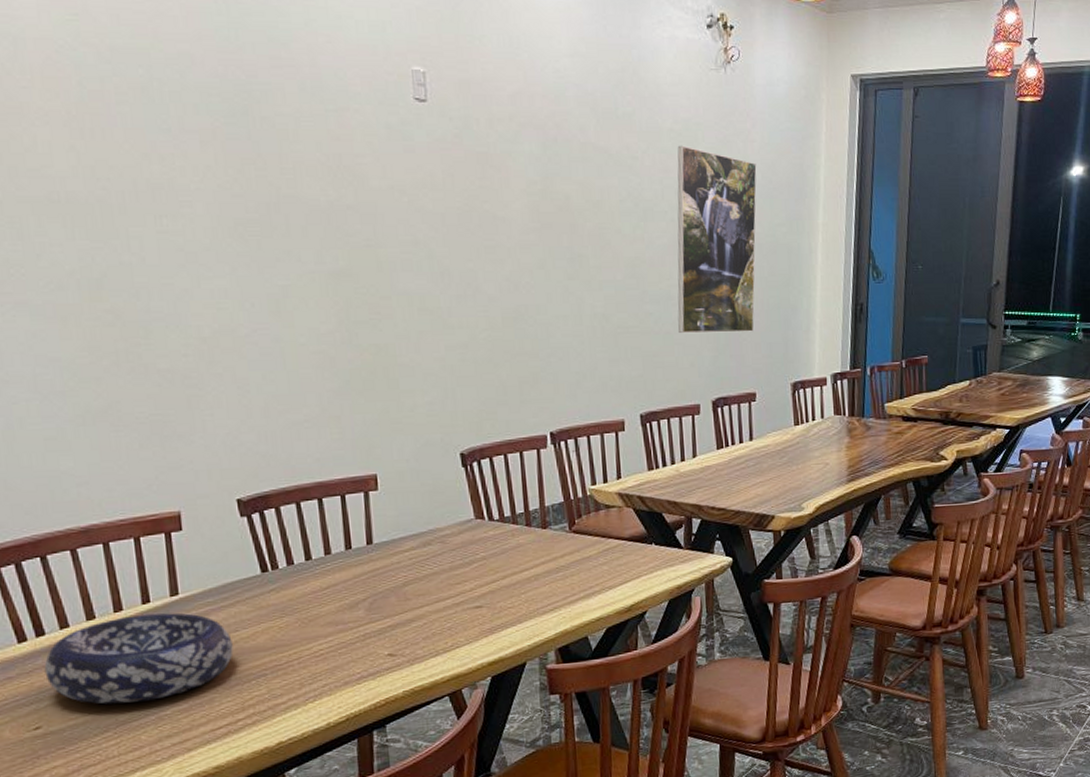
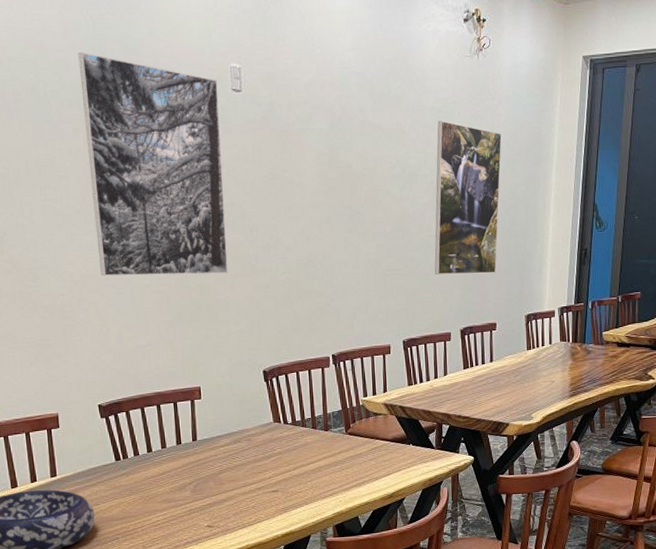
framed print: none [206,44,413,332] -> present [78,52,229,277]

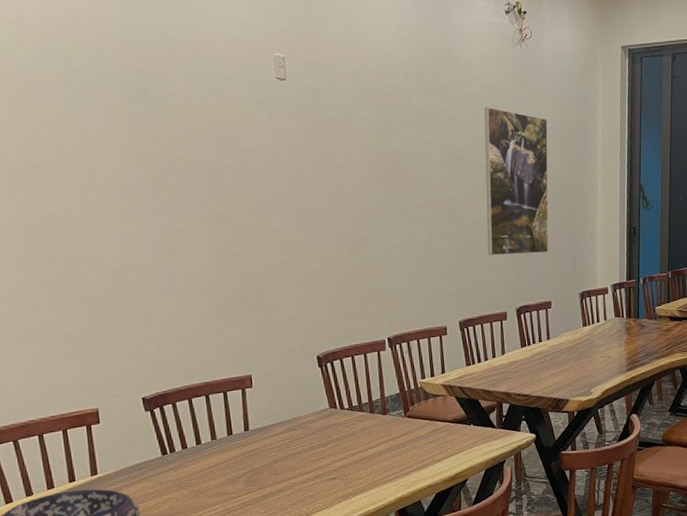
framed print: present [78,52,229,277] -> none [114,42,278,266]

